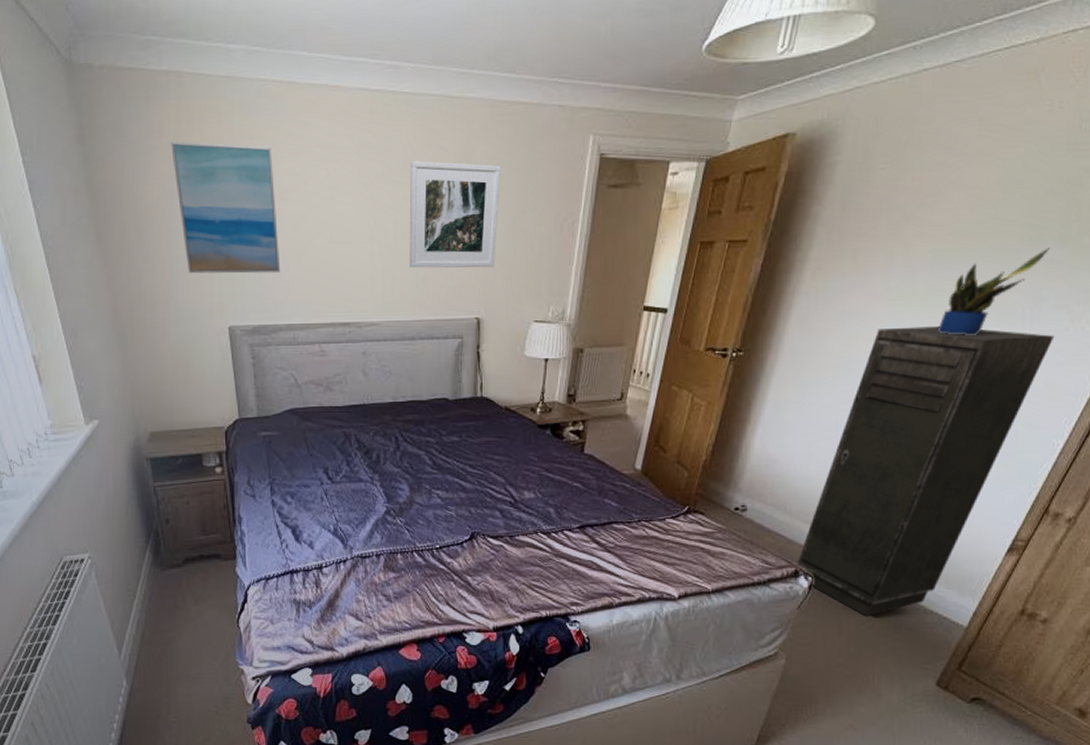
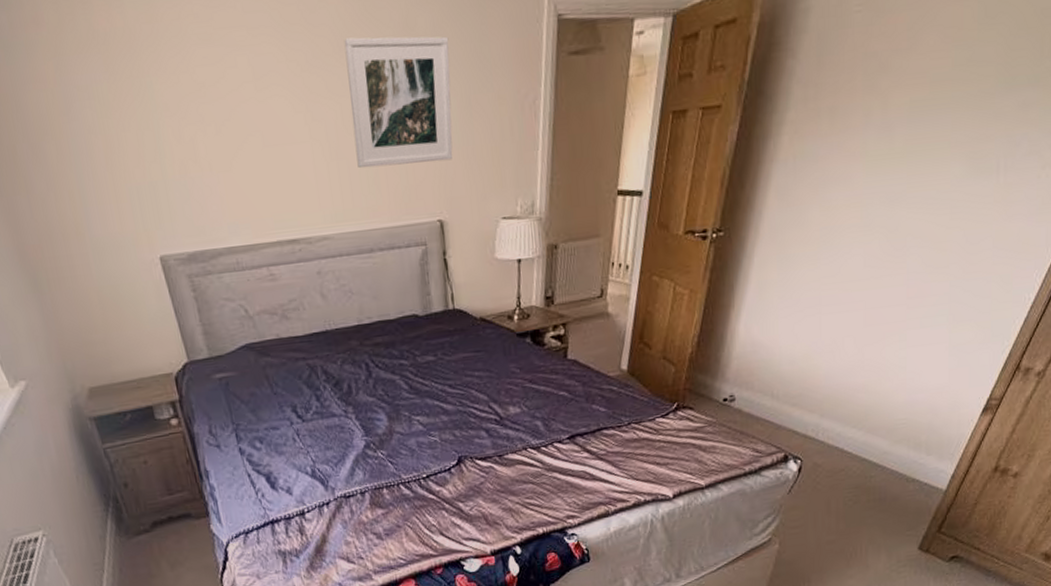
wall art: present [171,142,281,274] -> none [52,32,211,197]
storage cabinet: present [797,326,1055,616] -> none [786,183,1027,492]
potted plant: present [938,248,1049,335] -> none [916,89,1023,194]

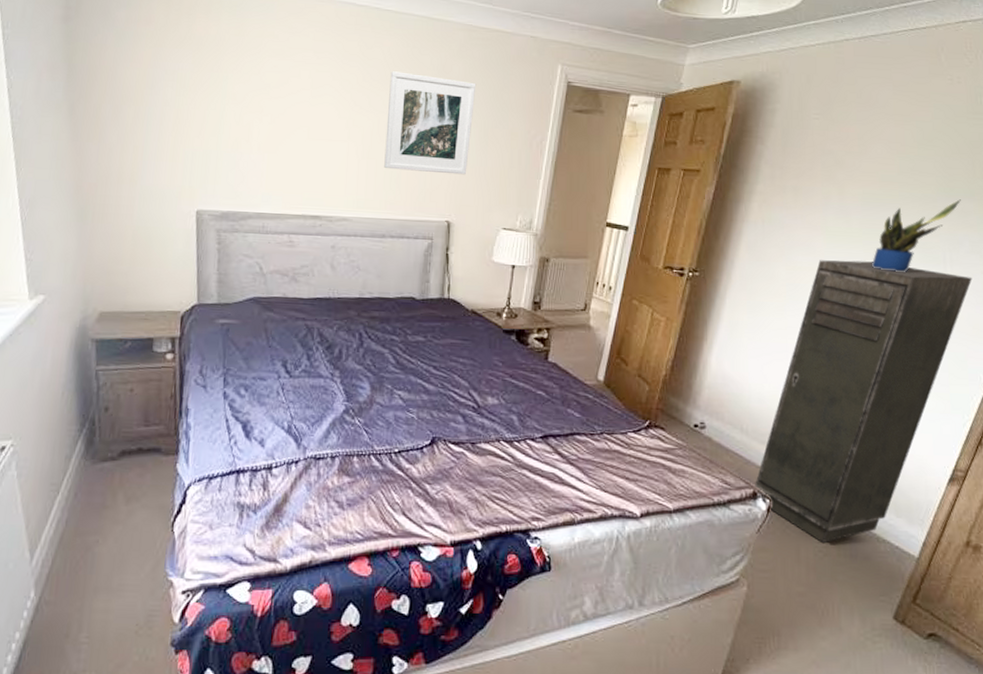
storage cabinet: none [786,183,1027,492] -> present [755,260,972,543]
potted plant: none [916,89,1023,194] -> present [872,199,961,272]

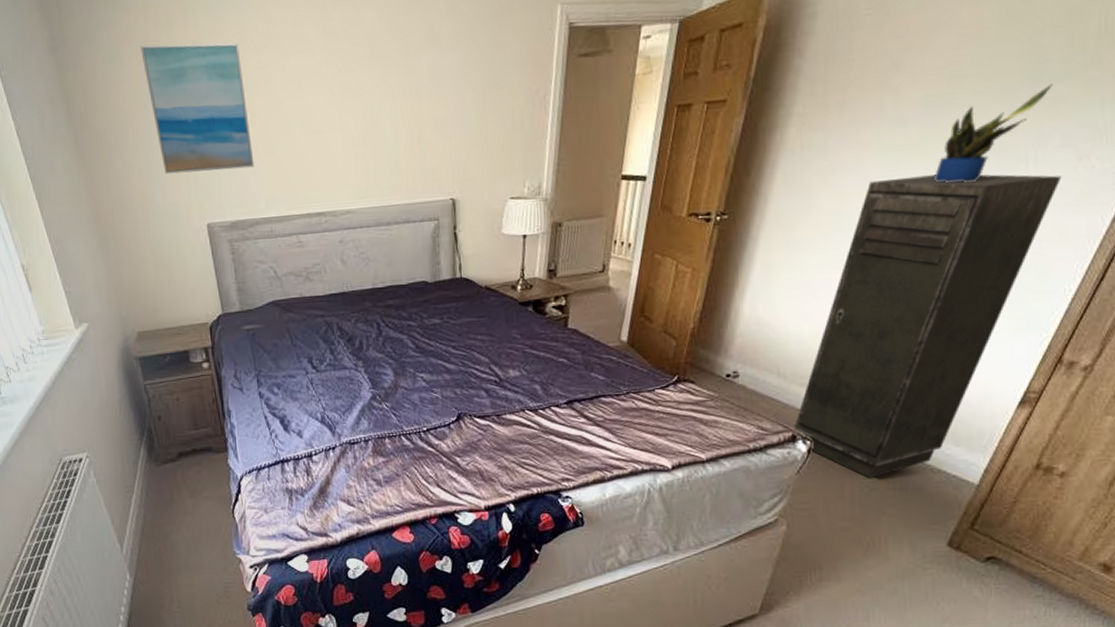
wall art: none [157,31,257,162] -> present [140,43,255,174]
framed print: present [384,71,477,175] -> none [377,42,469,153]

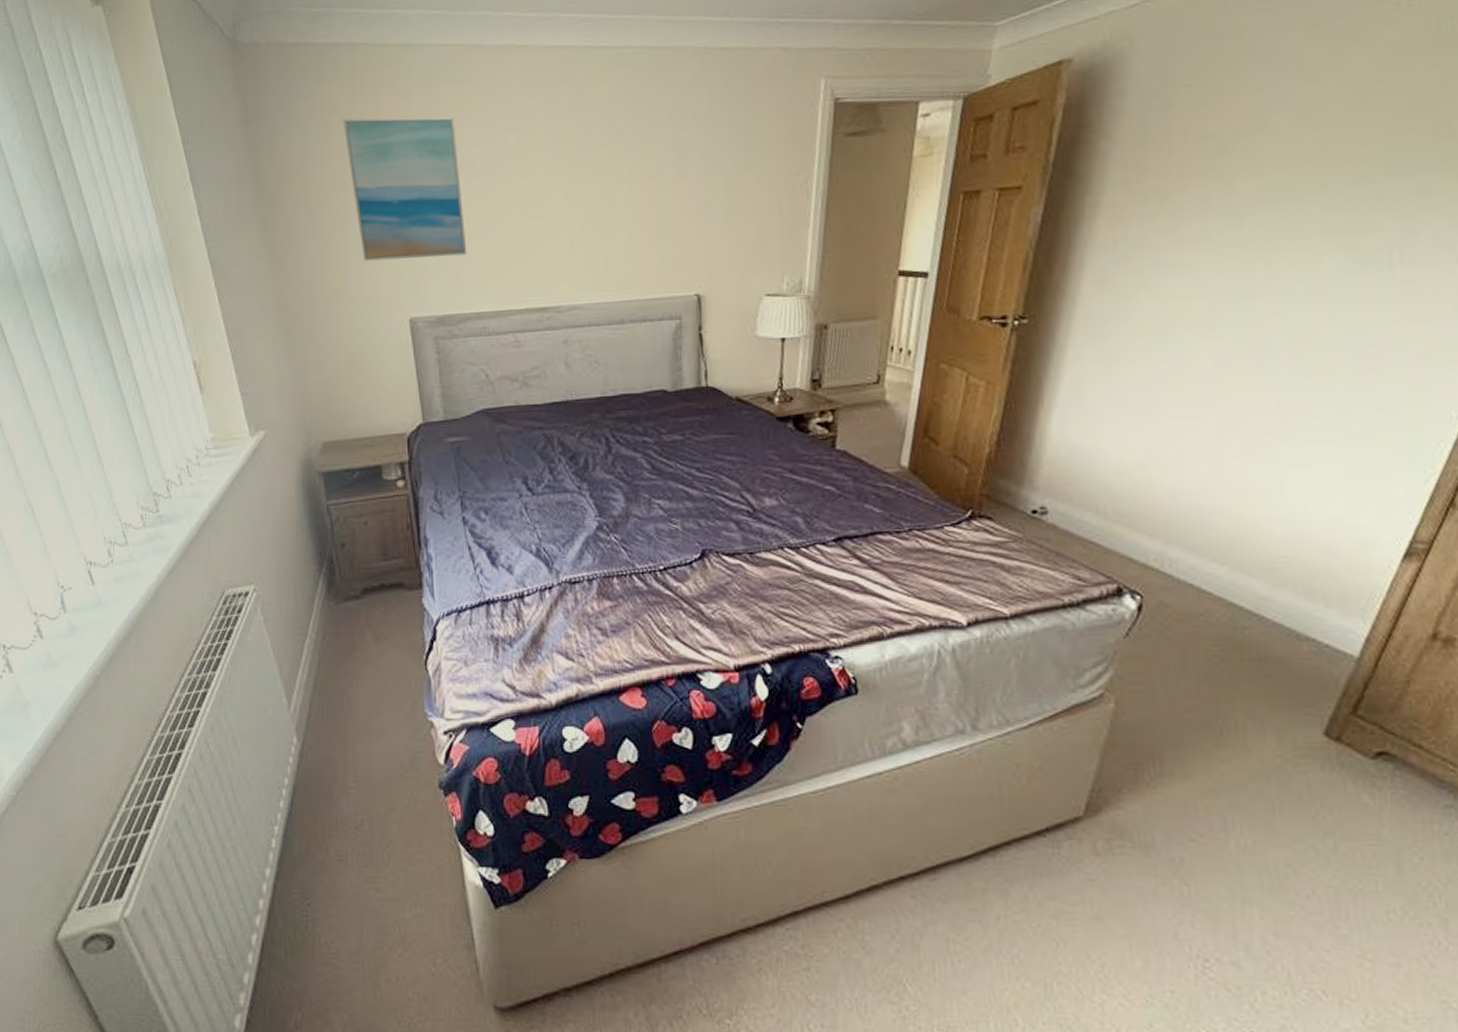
storage cabinet: present [794,174,1062,478] -> none [1119,276,1436,645]
potted plant: present [935,84,1053,183] -> none [1278,173,1416,286]

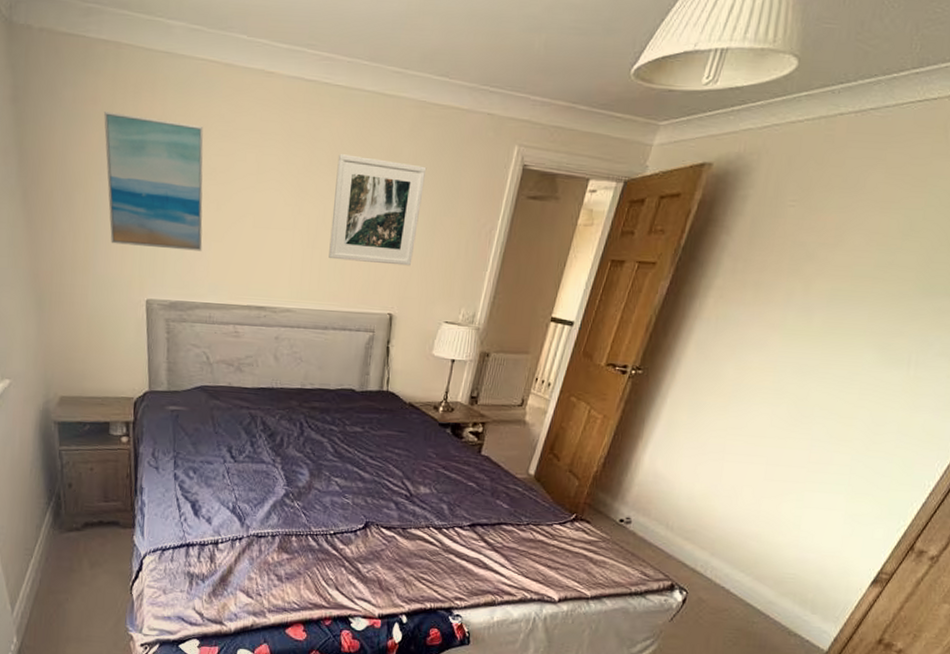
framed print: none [612,119,718,242] -> present [329,154,427,266]

